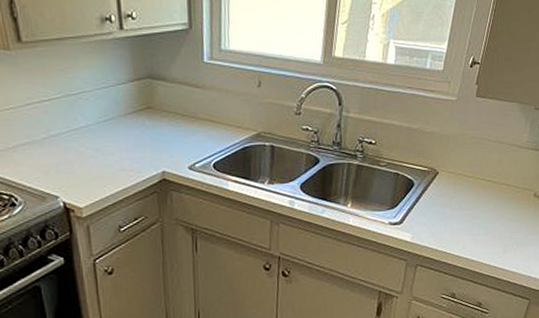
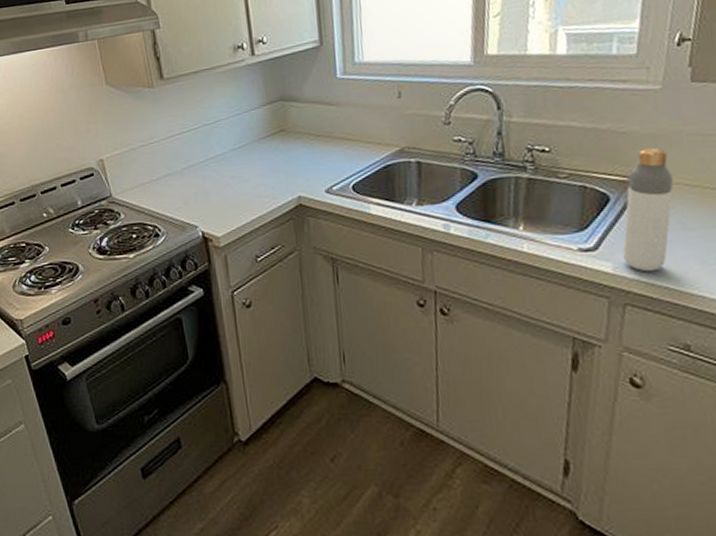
bottle: none [419,146,457,241] -> present [623,148,674,272]

